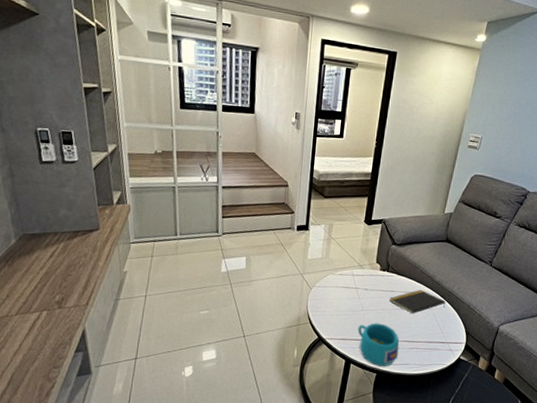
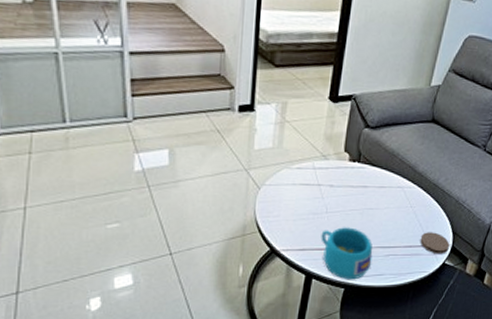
notepad: present [389,289,445,314] -> none [361,183,429,214]
coaster: none [438,331,464,351] -> present [420,232,450,254]

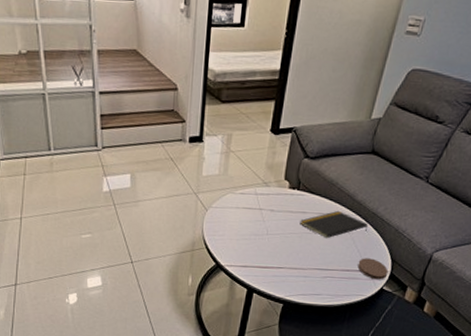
cup: present [321,227,373,280] -> none [261,248,311,297]
notepad: none [361,183,429,214] -> present [300,210,368,239]

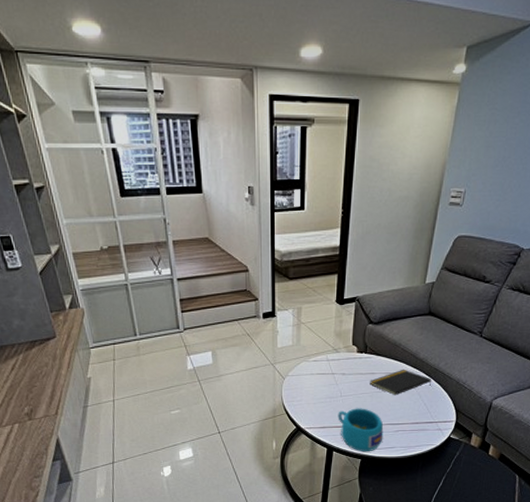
cup: none [261,248,311,297] -> present [338,408,384,452]
coaster: present [357,258,389,280] -> none [425,410,454,429]

